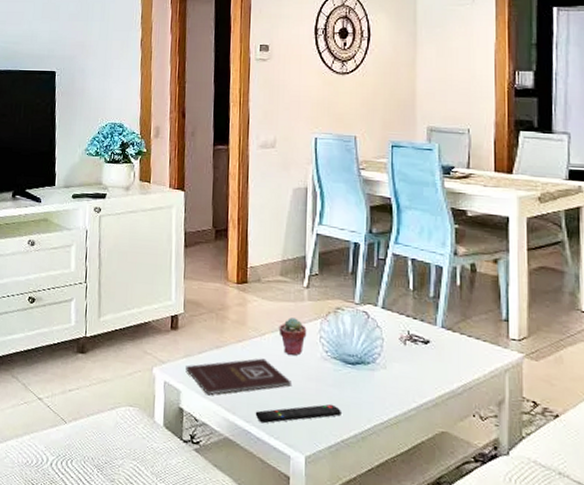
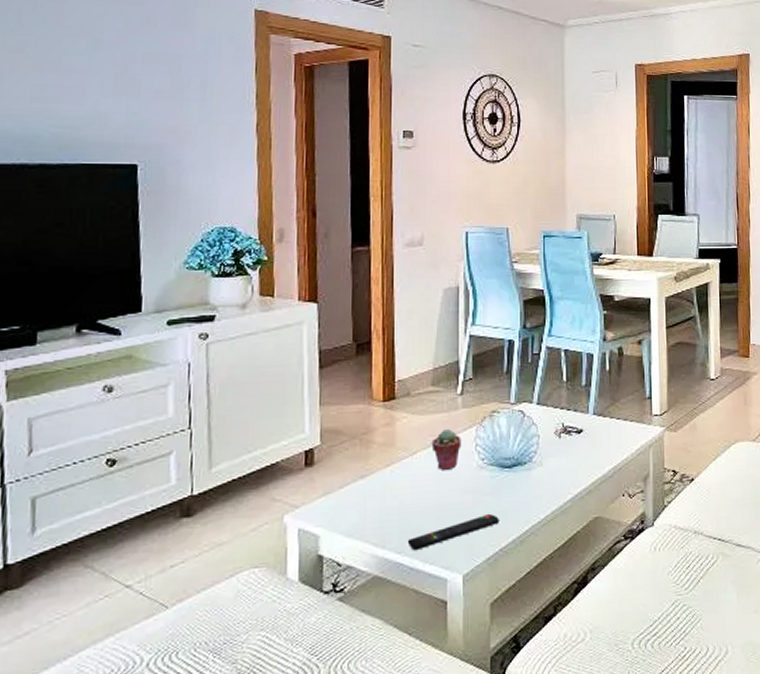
book: present [186,358,291,396] -> none [325,479,446,534]

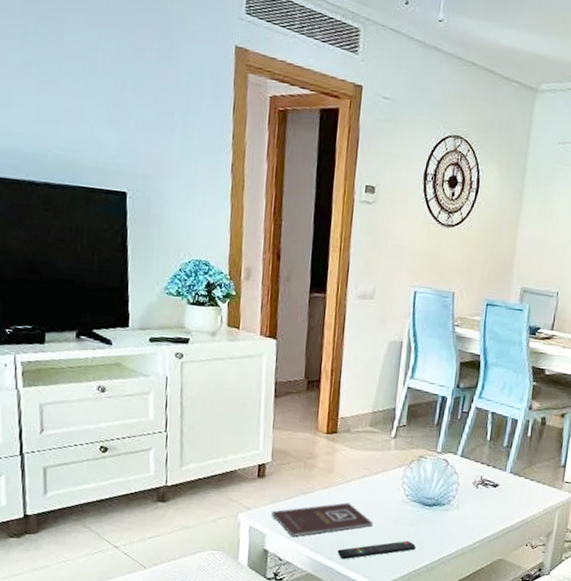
book: none [325,479,446,534] -> present [271,502,373,537]
potted succulent: present [431,429,462,470] -> none [364,465,391,500]

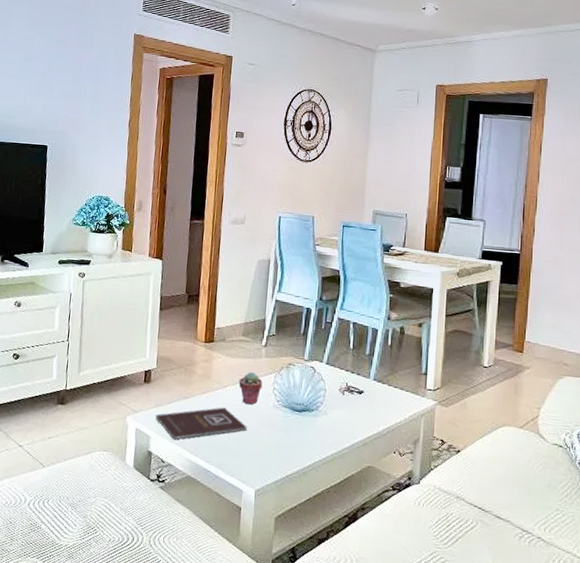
remote control: present [337,540,417,560] -> none [214,445,289,463]
potted succulent: none [364,465,391,500] -> present [238,372,263,405]

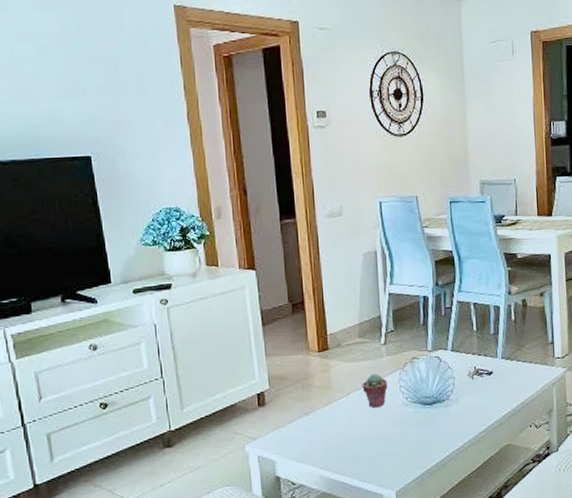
book: present [156,407,247,440] -> none [277,415,378,460]

